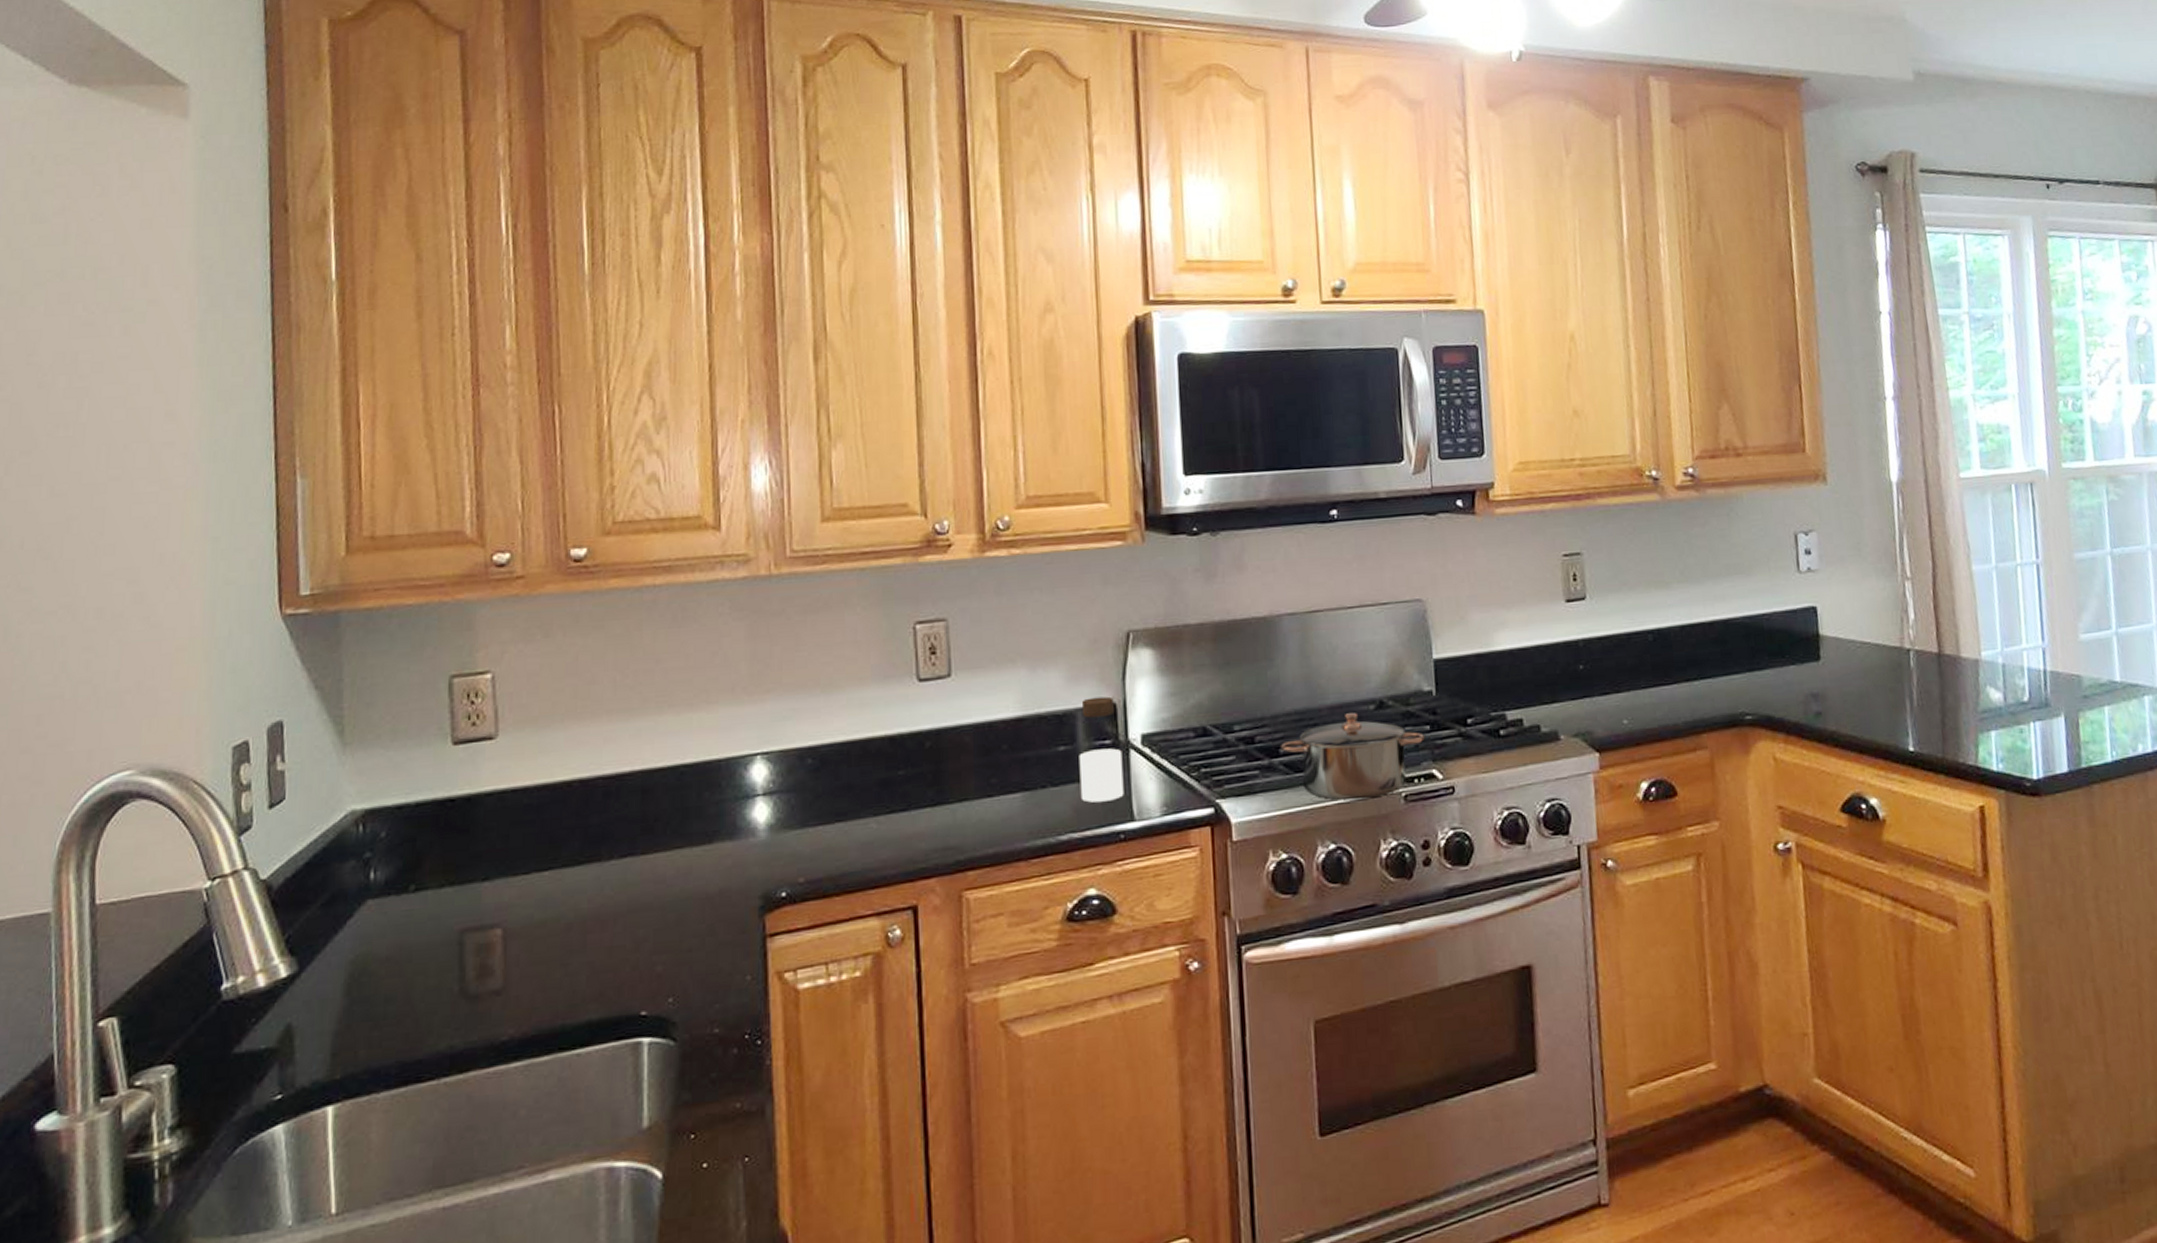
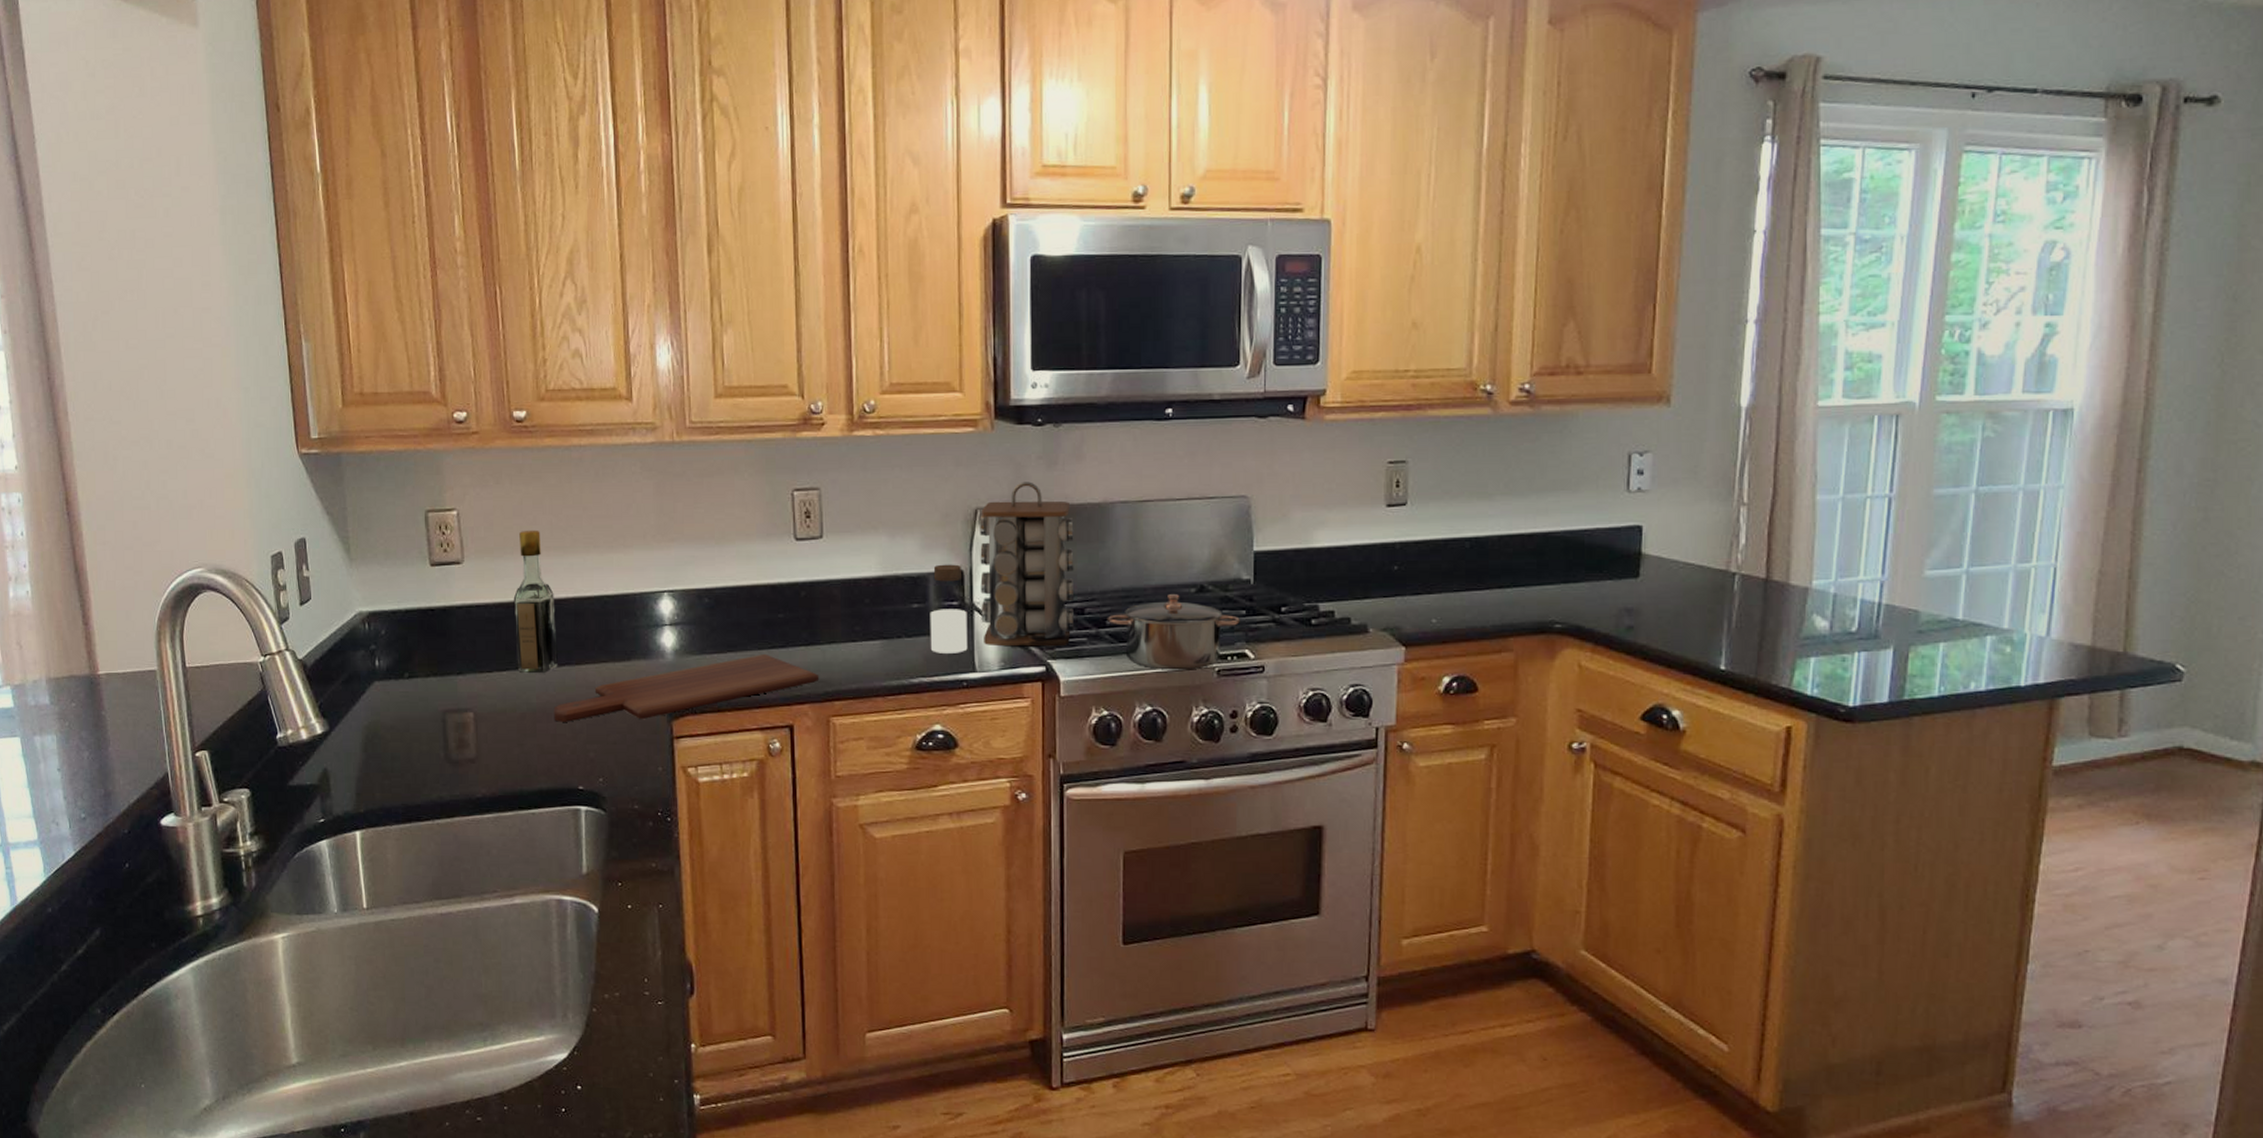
bottle: none [561,690,619,872] -> present [513,529,559,674]
cutting board: none [610,820,949,930] -> present [554,653,820,722]
spice rack: none [1132,597,1245,789] -> present [980,482,1075,648]

